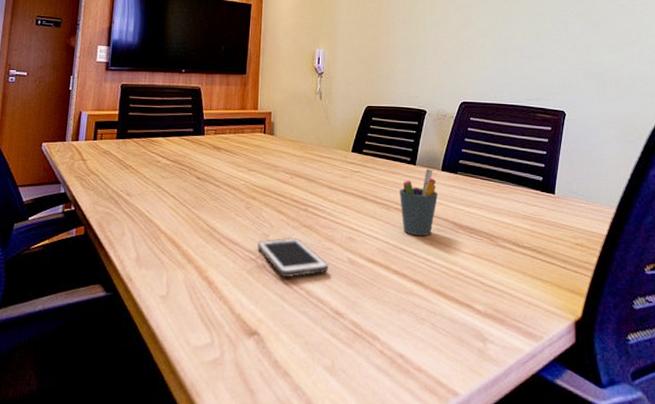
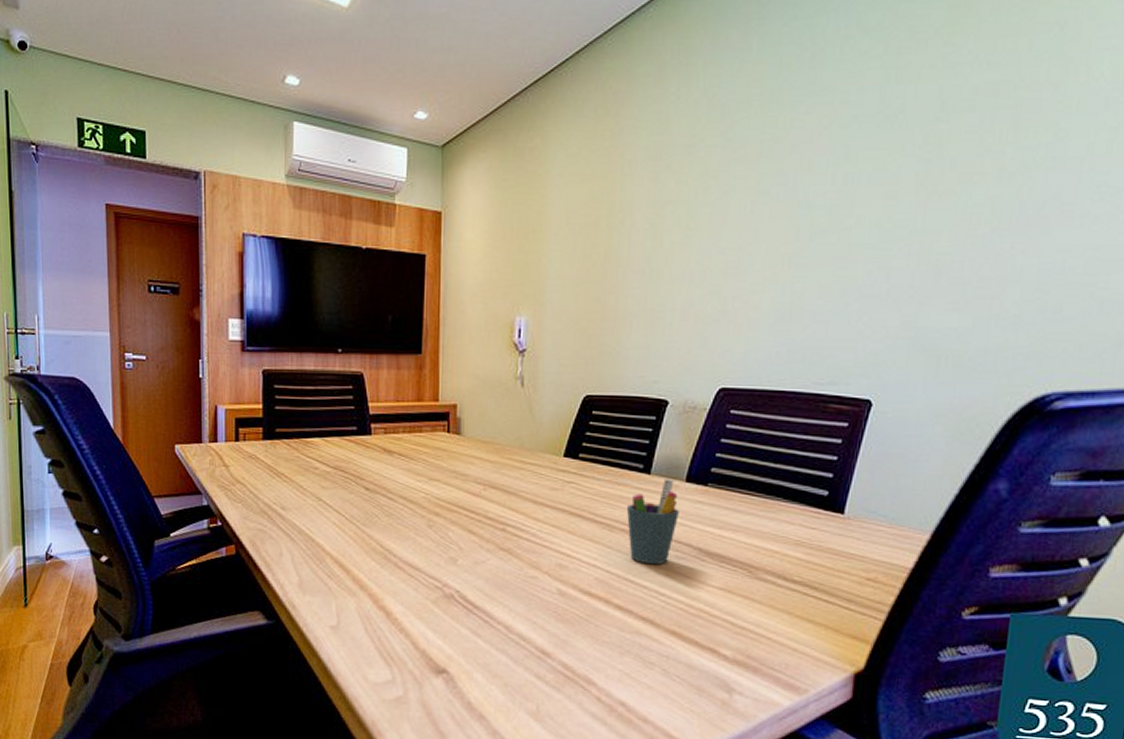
cell phone: present [258,237,328,278] -> none [444,562,532,611]

